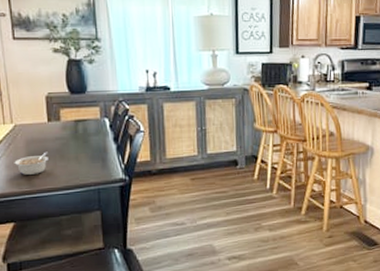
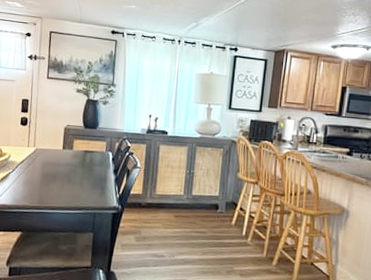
legume: present [14,151,48,175] -> none [30,174,59,193]

